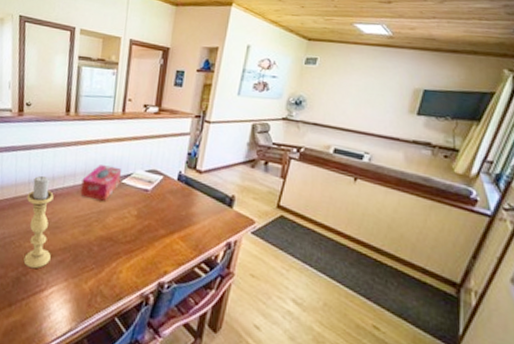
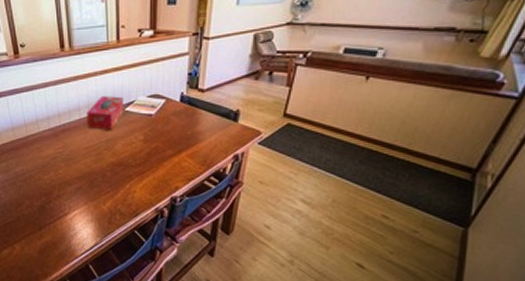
candle holder: present [23,175,54,268] -> none [37,113,69,196]

